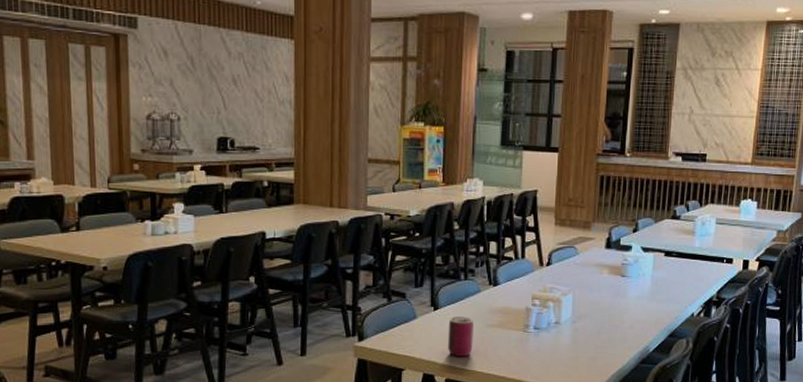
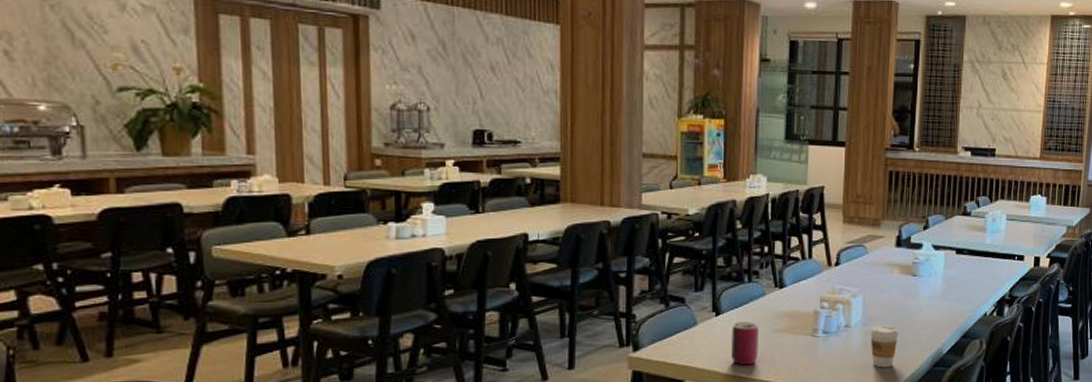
coffee cup: none [579,323,607,363] -> present [870,326,898,368]

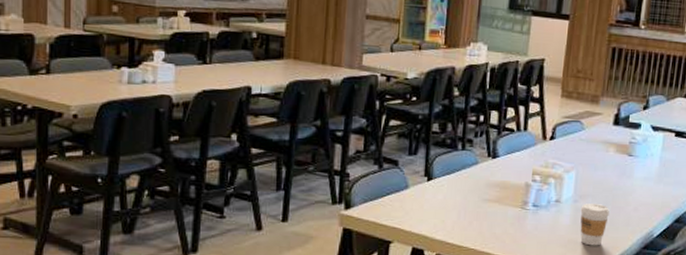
can: present [731,322,758,366] -> none [440,188,469,232]

